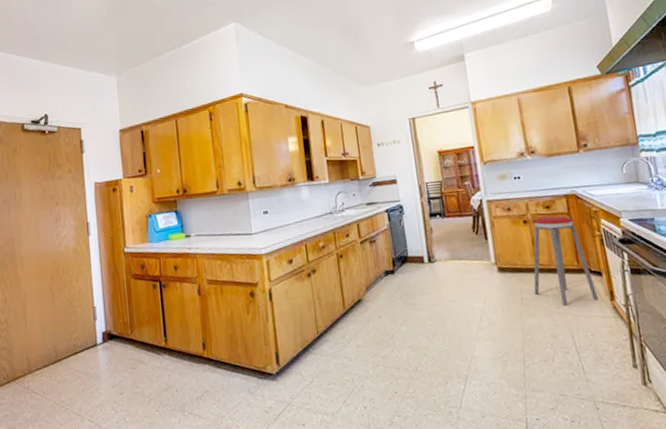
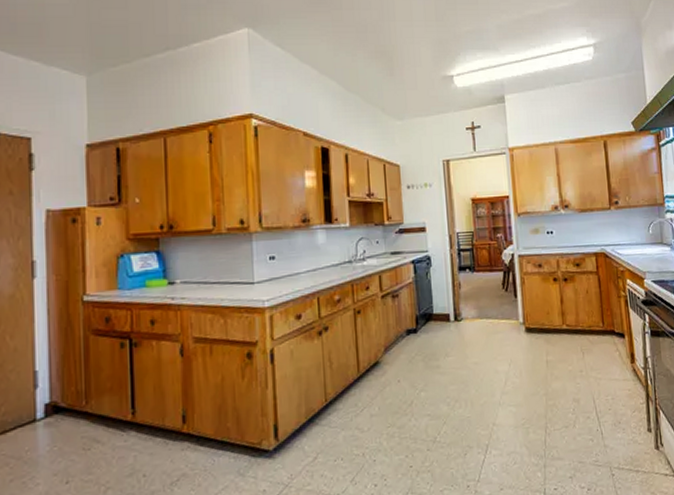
music stool: present [533,215,599,306] -> none [559,274,620,369]

